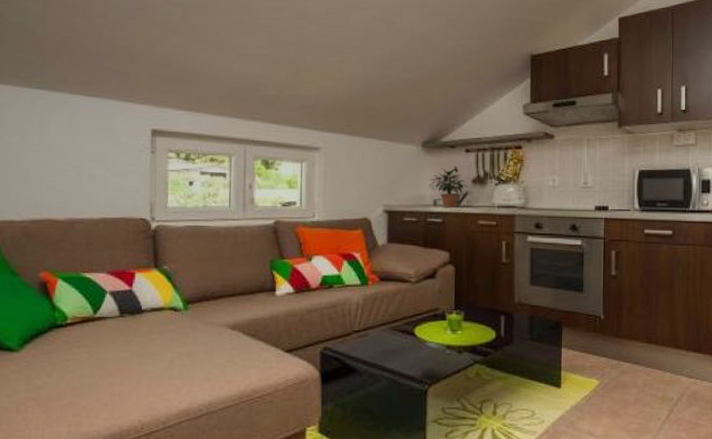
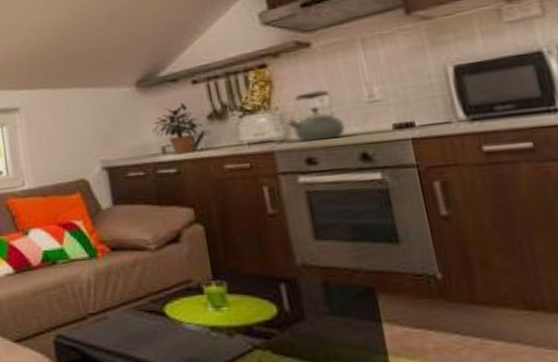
kettle: none [526,173,566,212] -> present [284,90,347,143]

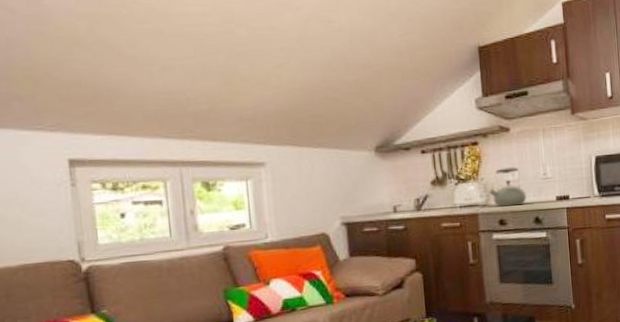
potted plant: present [152,102,202,155] -> none [386,169,427,214]

